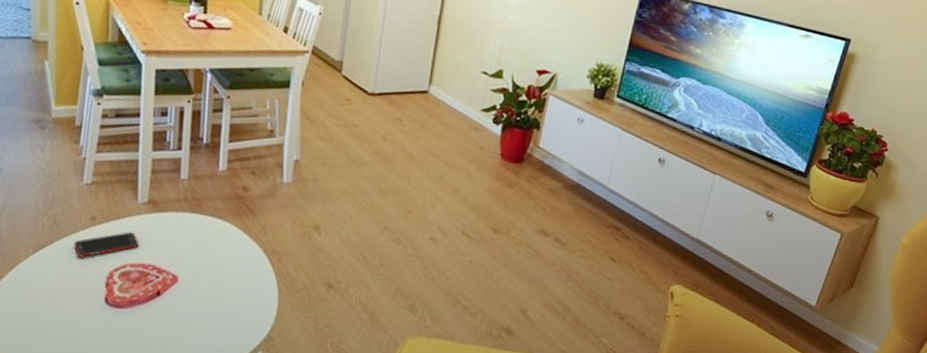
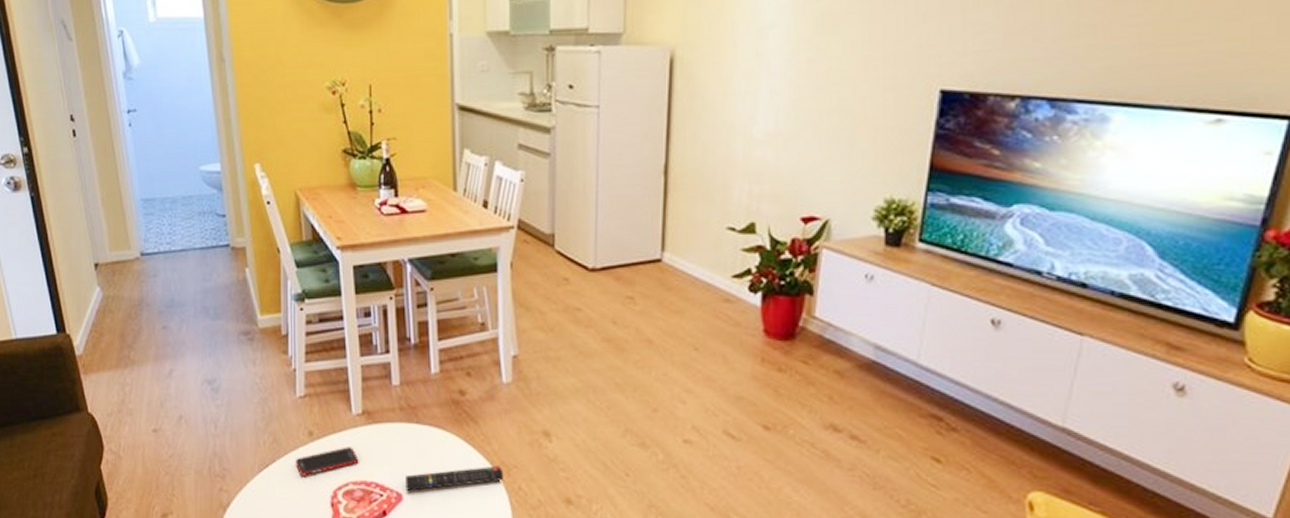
remote control: none [182,253,276,274] -> present [406,465,504,491]

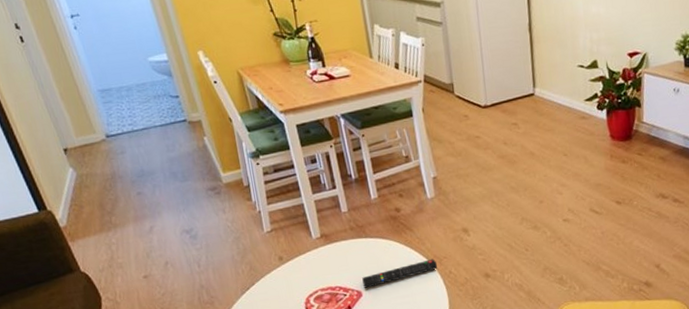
cell phone: present [296,447,359,476] -> none [271,263,324,292]

